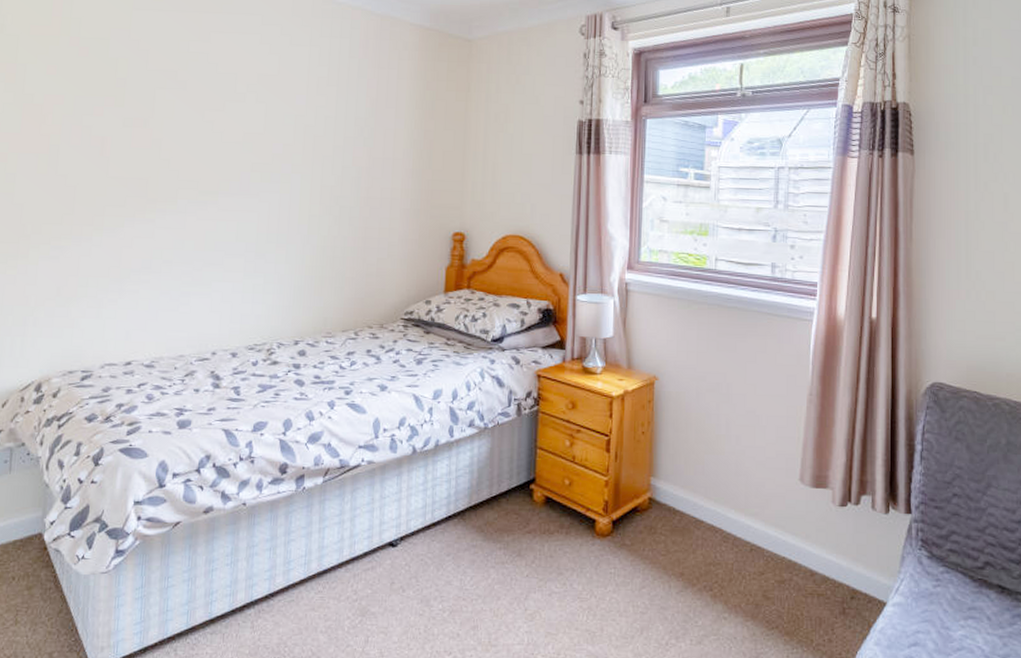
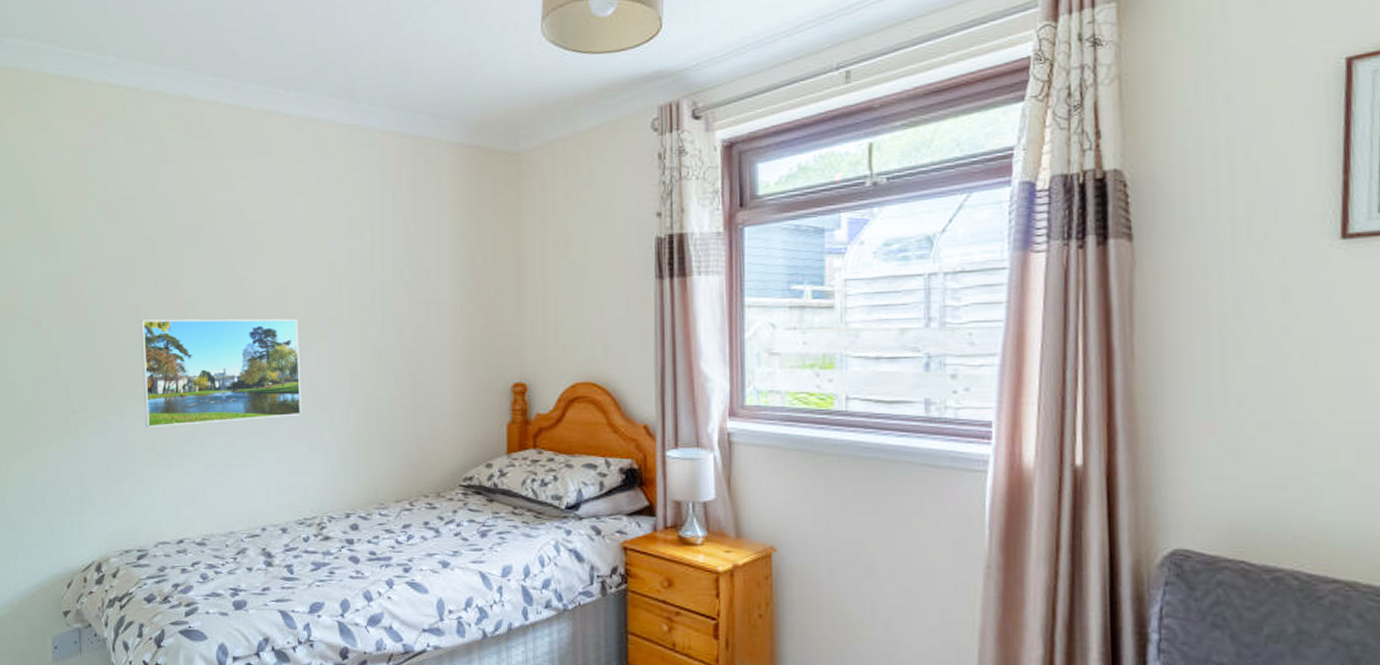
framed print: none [101,153,263,254] -> present [140,318,301,427]

